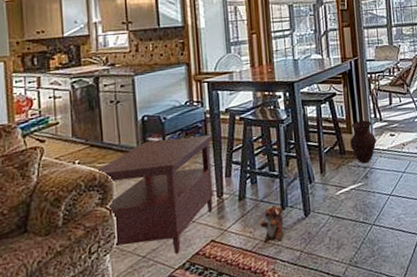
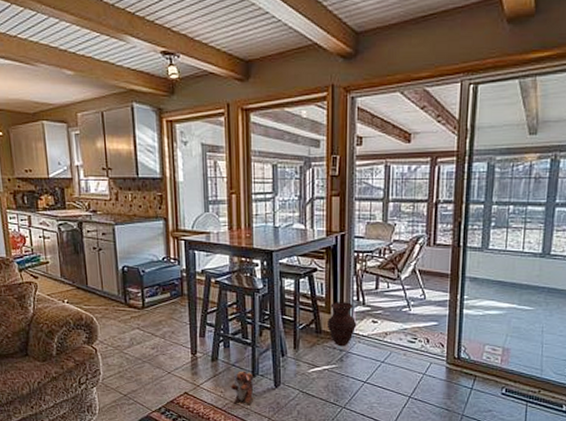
side table: present [97,134,214,254] -> none [83,292,188,398]

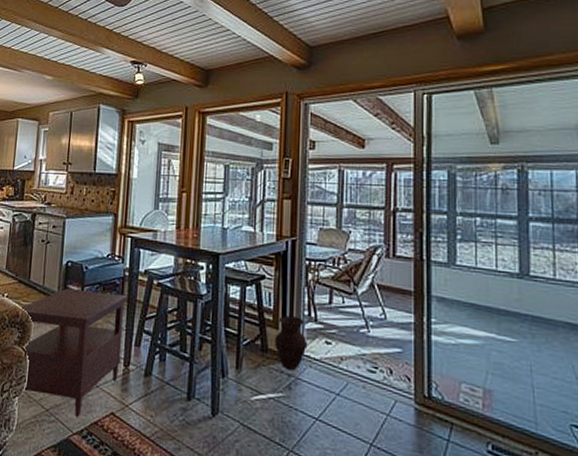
side table: none [83,292,188,398] -> present [21,289,128,417]
plush toy: present [231,370,254,406] -> none [163,391,189,437]

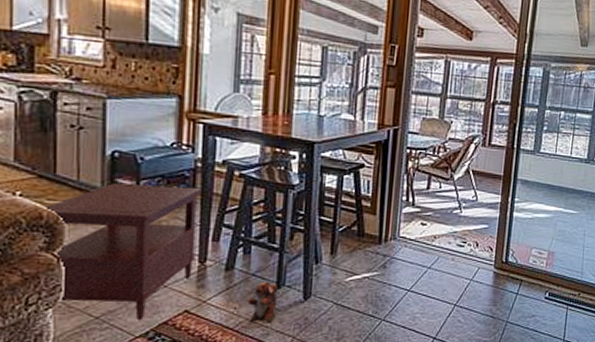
plush toy: none [163,391,189,437] -> present [248,281,279,324]
woven vase: present [275,315,308,371] -> none [371,202,404,252]

